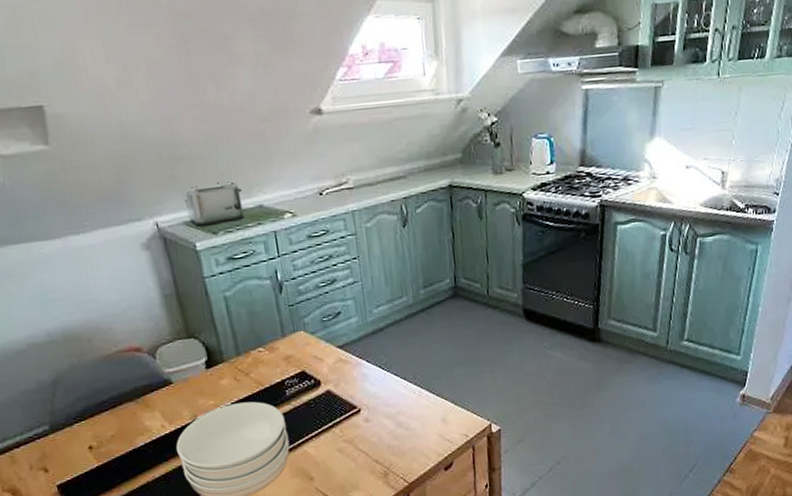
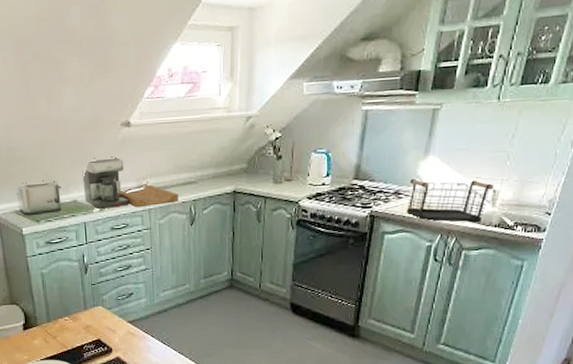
coffee maker: none [266,150,327,214] -> present [82,156,129,209]
cutting board: none [315,182,387,210] -> present [119,185,179,208]
dish rack: none [637,161,721,208] -> present [406,178,493,223]

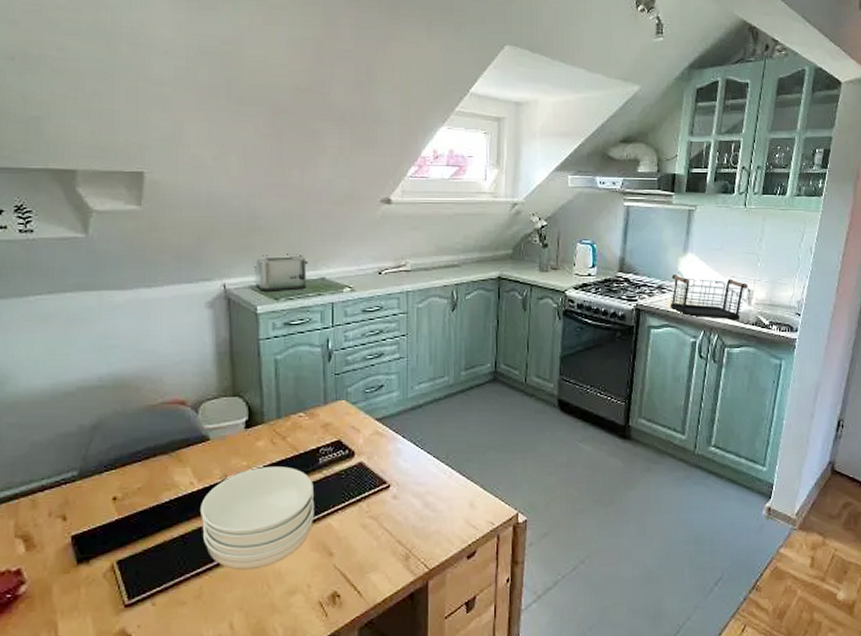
coffee maker: present [82,156,129,209] -> none [334,233,384,288]
cutting board: present [119,185,179,208] -> none [374,266,440,289]

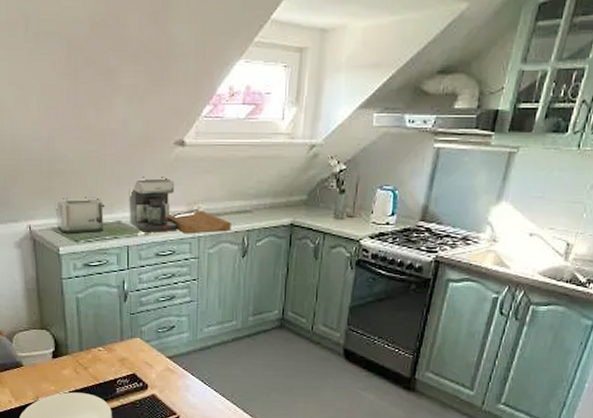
coffee maker: none [334,233,384,288] -> present [129,177,177,232]
cutting board: none [374,266,440,289] -> present [167,211,231,234]
dish rack: present [670,274,748,321] -> none [473,224,567,277]

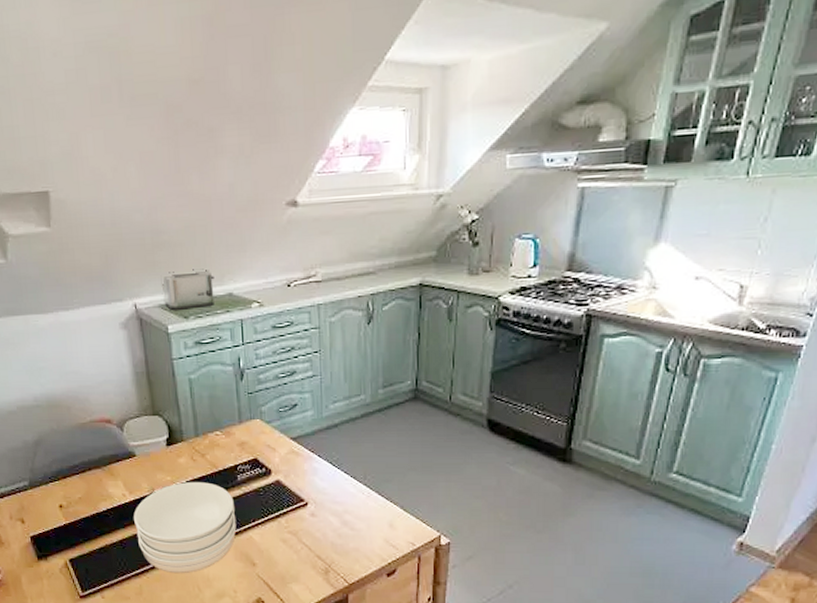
coffee maker: present [129,177,177,232] -> none [239,241,294,303]
cutting board: present [167,211,231,234] -> none [283,276,354,303]

